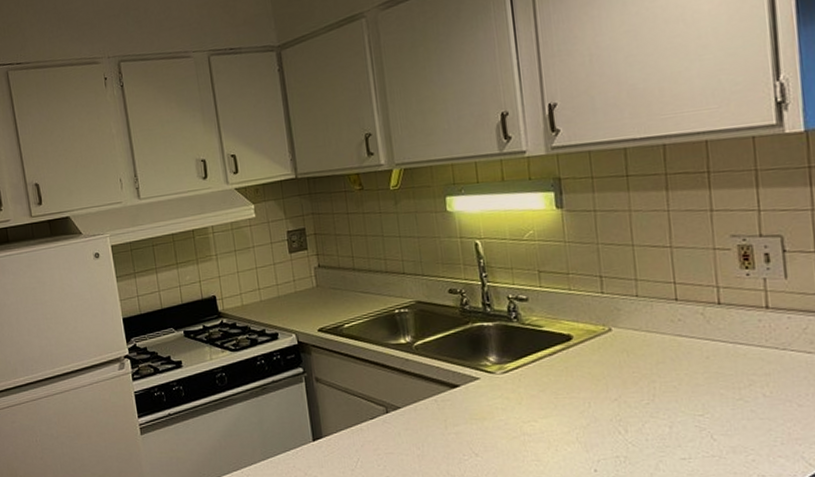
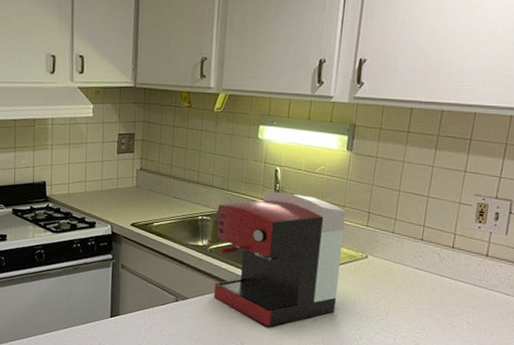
coffee maker: none [415,267,585,429] -> present [213,191,347,326]

